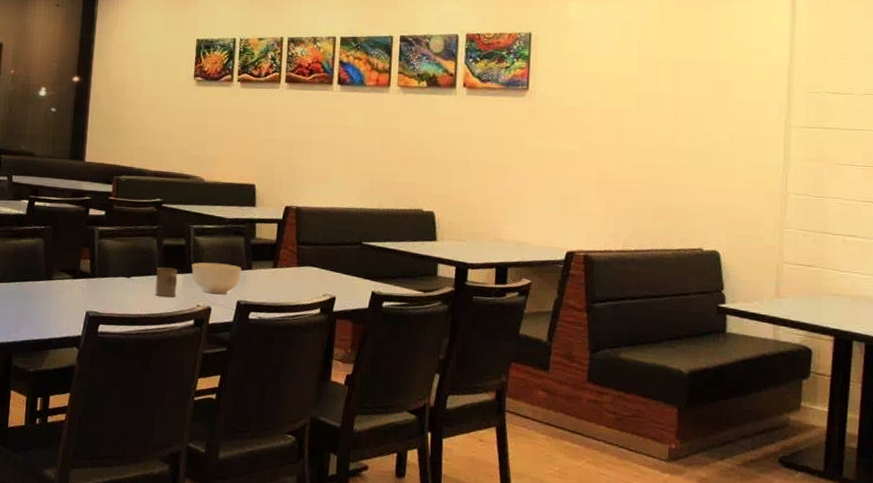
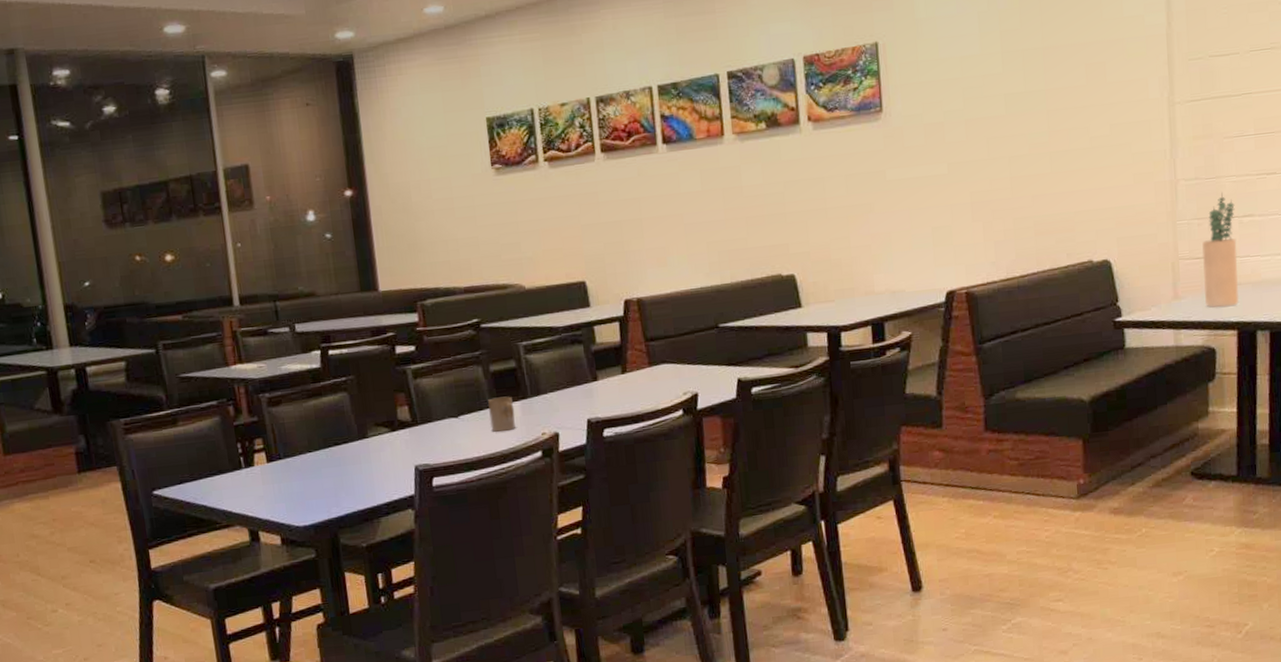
bowl: present [191,262,242,295] -> none [527,379,587,418]
vase: none [805,211,840,315] -> present [1202,192,1240,308]

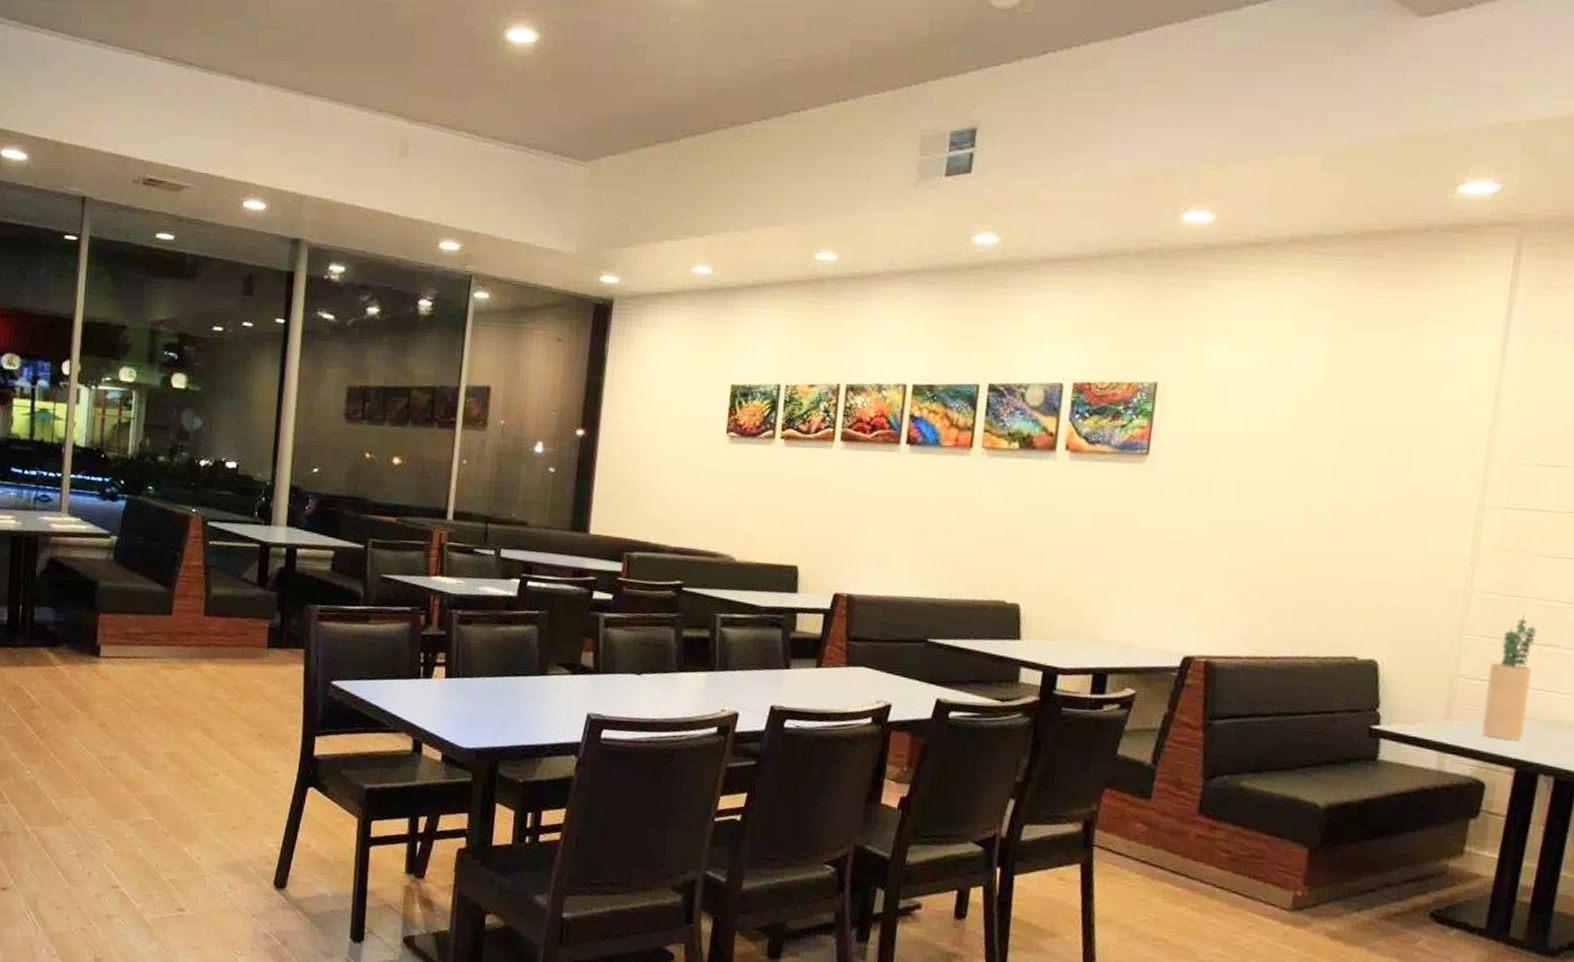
cup: present [488,396,515,433] -> none [671,663,699,700]

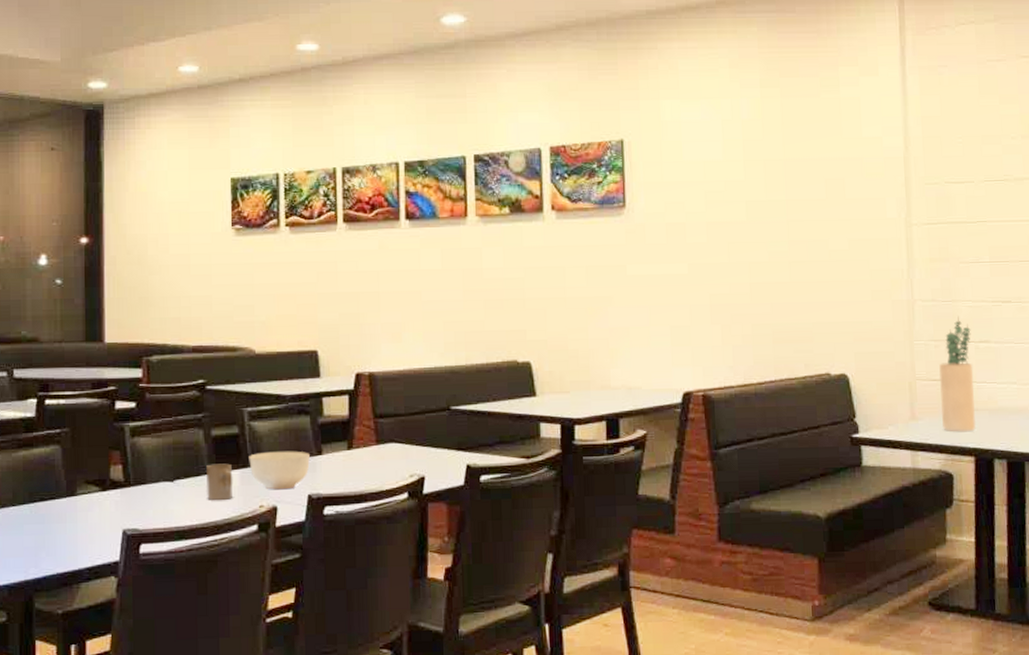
cup: none [671,663,699,700] -> present [205,463,233,501]
bowl: none [716,658,778,698] -> present [249,451,311,490]

